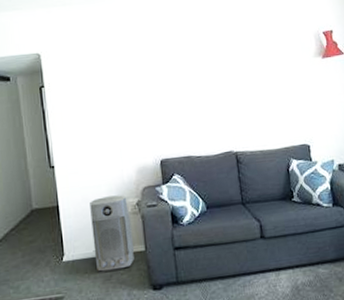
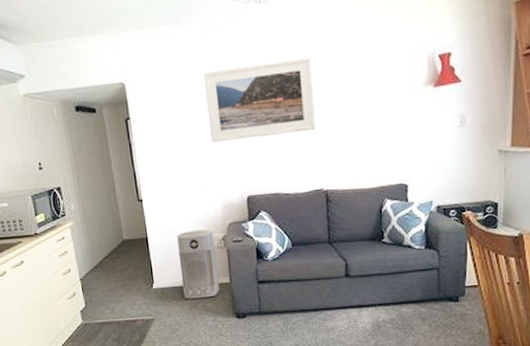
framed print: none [116,32,222,108] -> present [203,57,316,142]

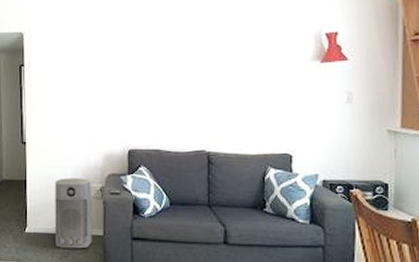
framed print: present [203,57,316,142] -> none [97,25,201,94]

